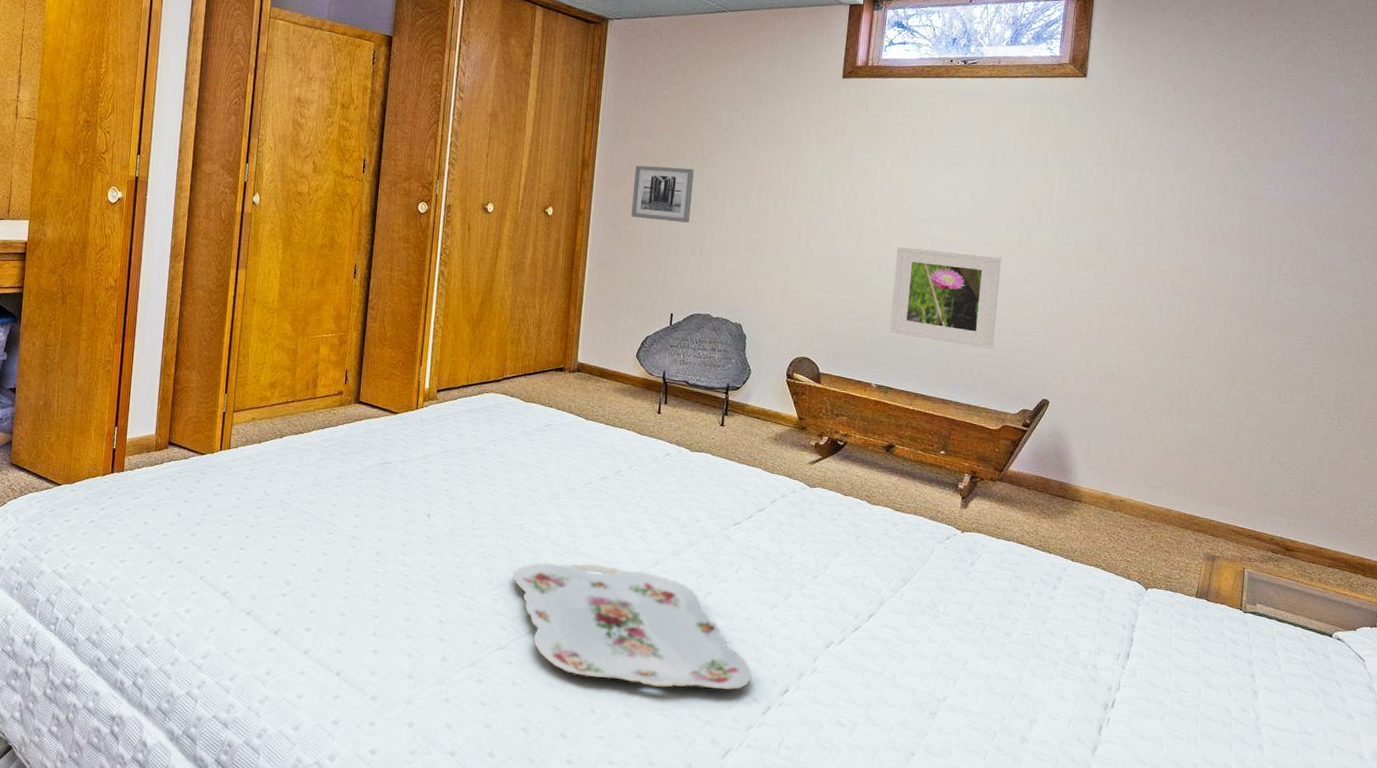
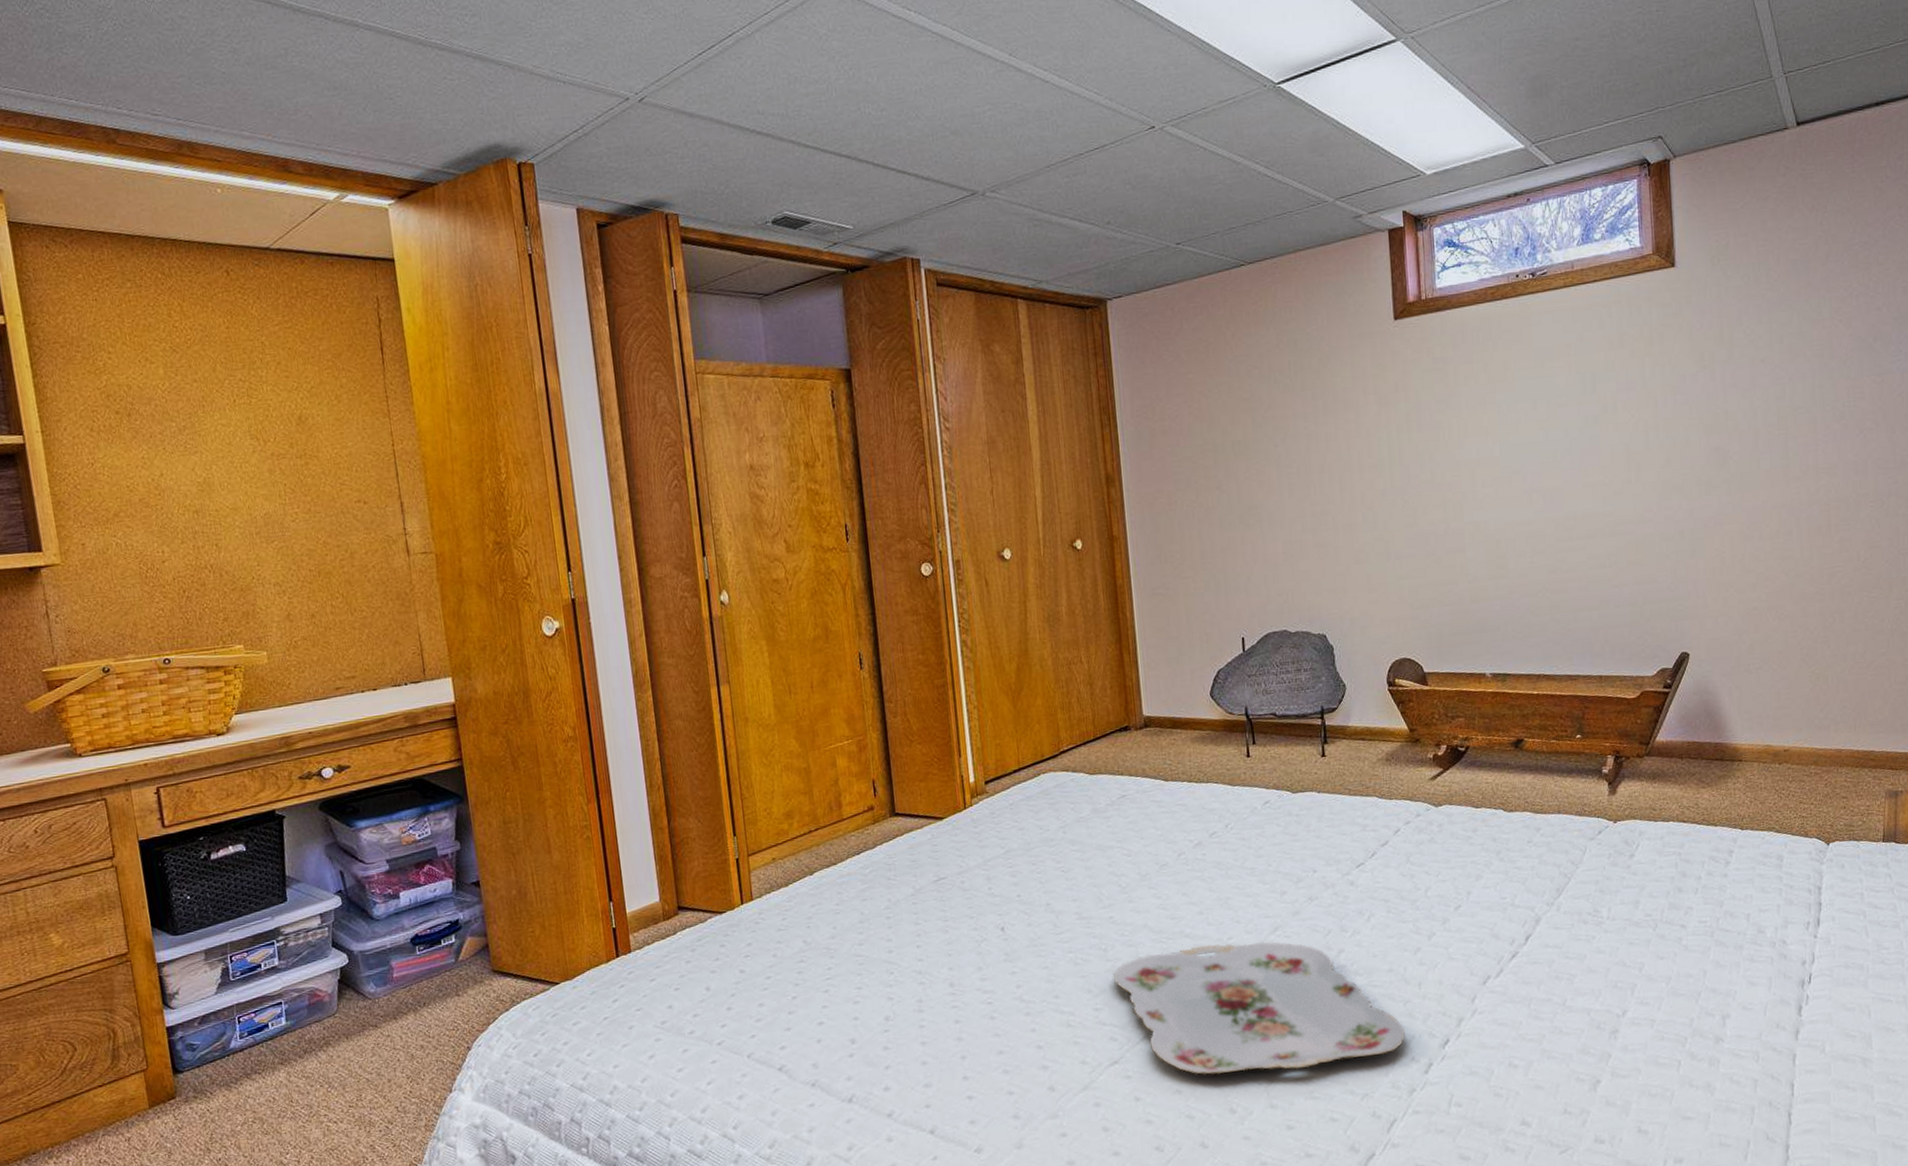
wall art: present [631,165,694,223] -> none [1170,462,1245,533]
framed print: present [889,246,1002,350] -> none [1489,497,1617,611]

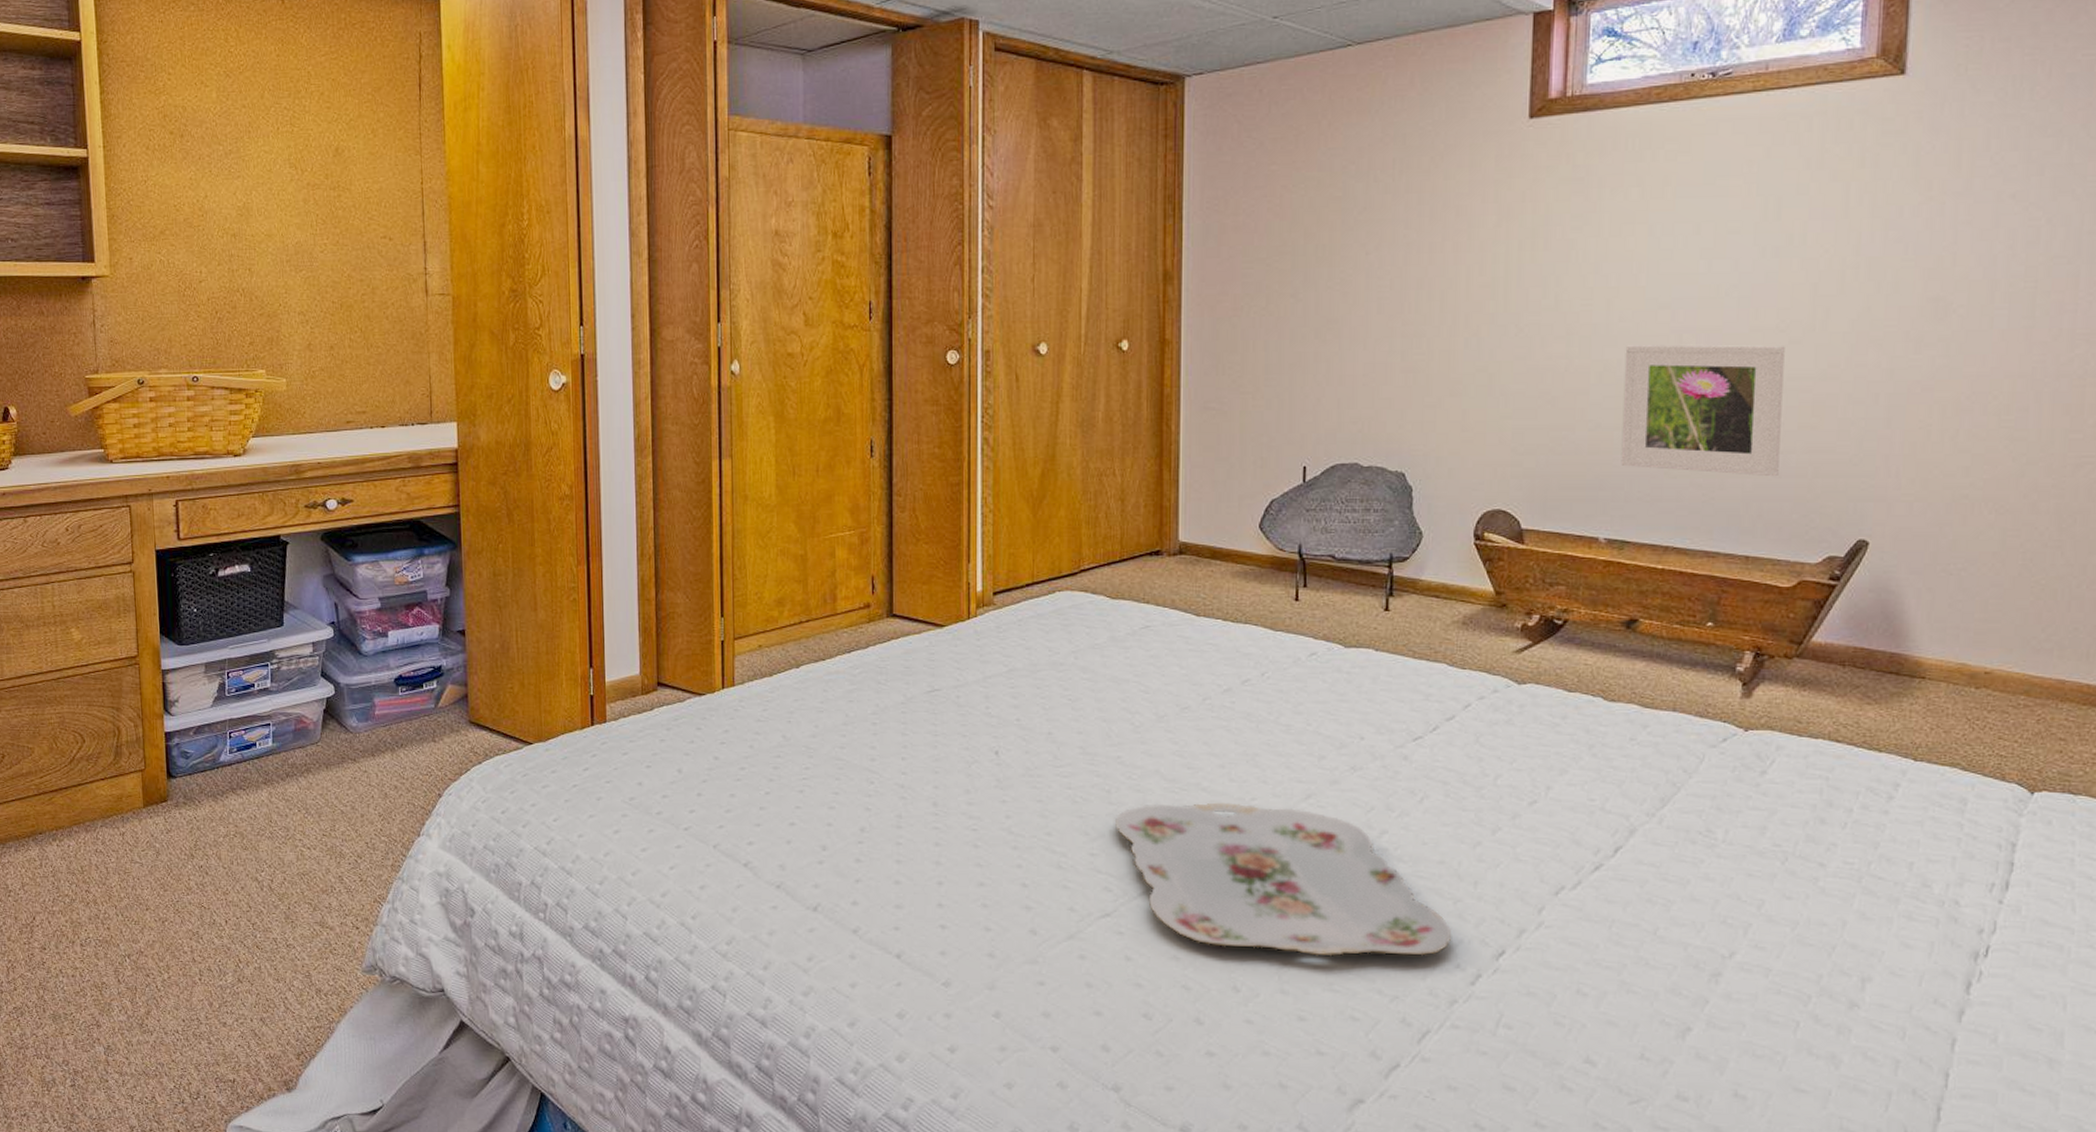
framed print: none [1489,497,1617,611] -> present [1621,344,1785,477]

